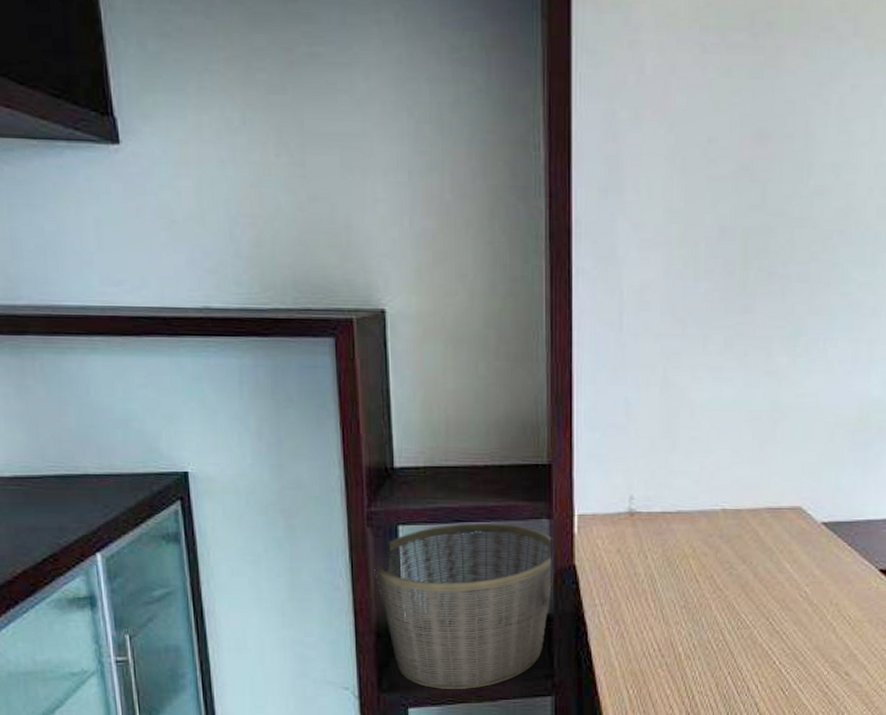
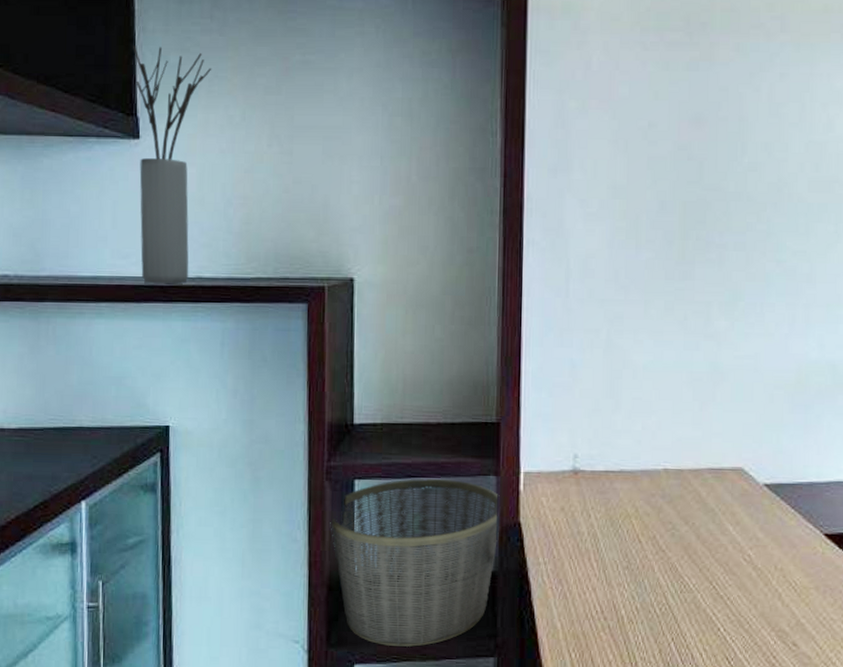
vase: none [99,27,201,315] -> present [133,45,212,284]

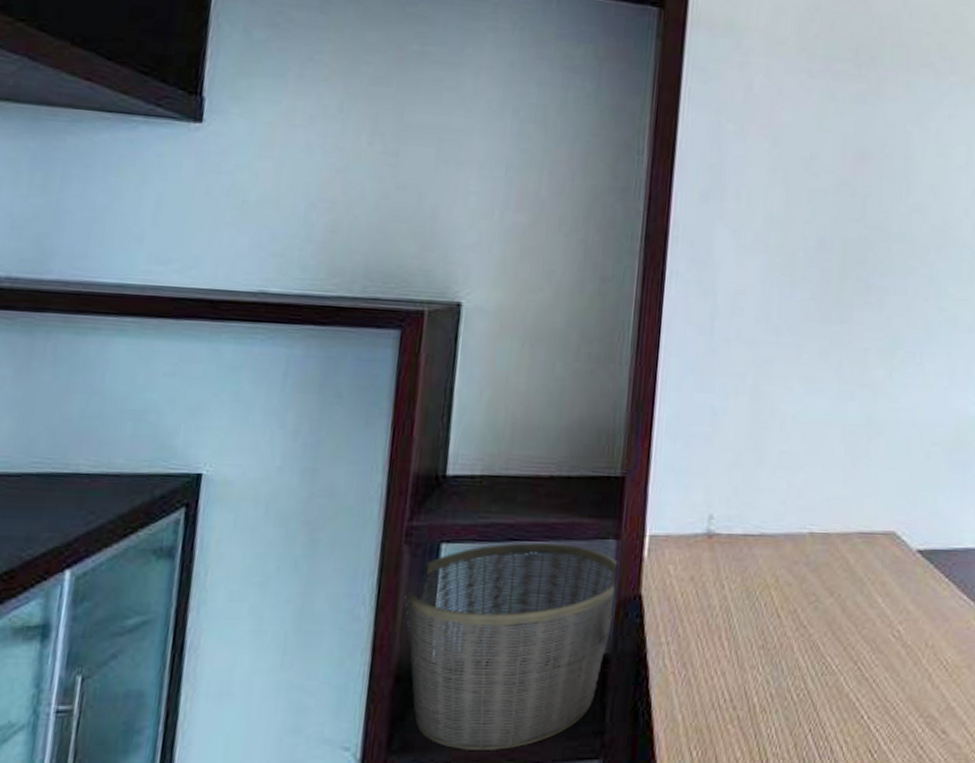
vase: present [133,45,212,284] -> none [185,13,307,299]

